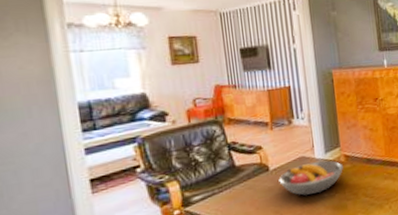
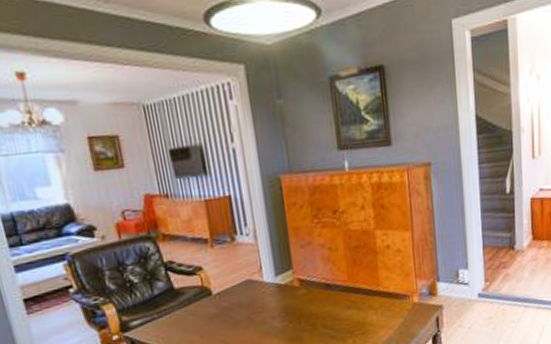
fruit bowl: present [278,160,343,196] -> none [223,284,297,324]

